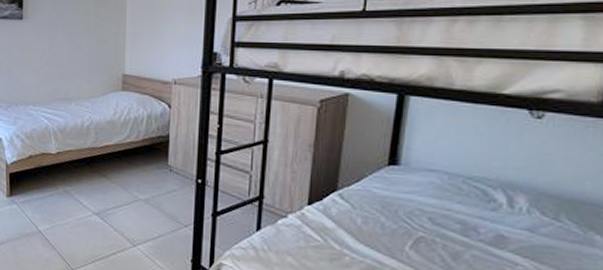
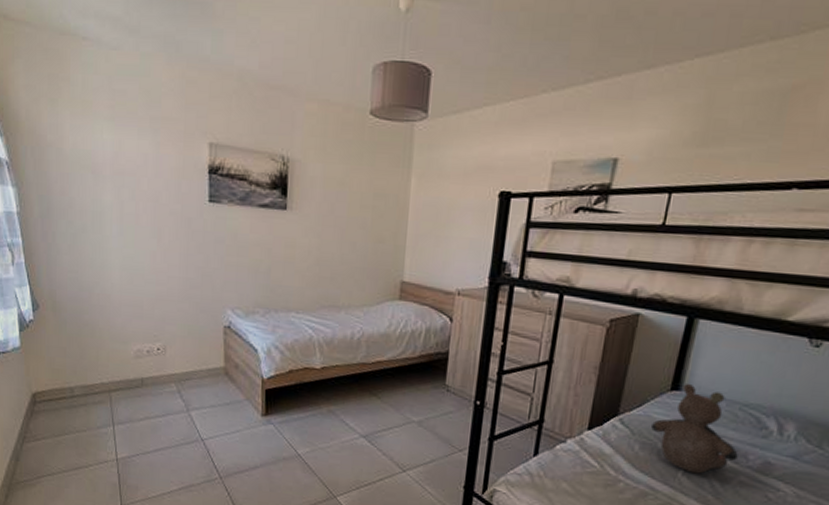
teddy bear: none [372,159,467,248] -> present [651,384,738,474]

